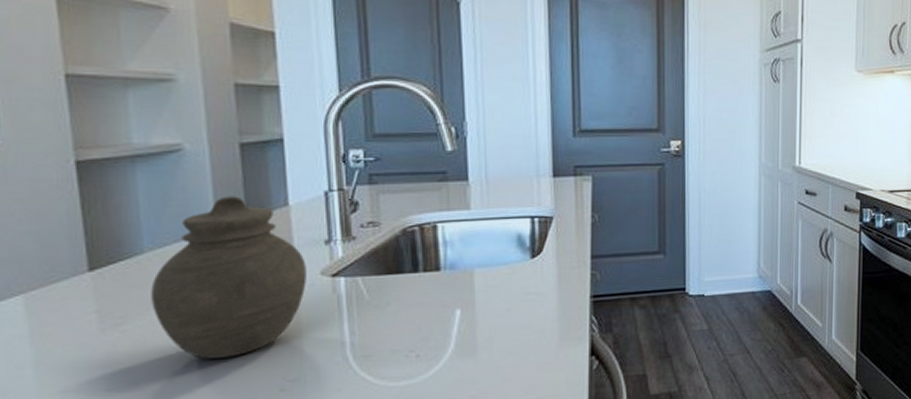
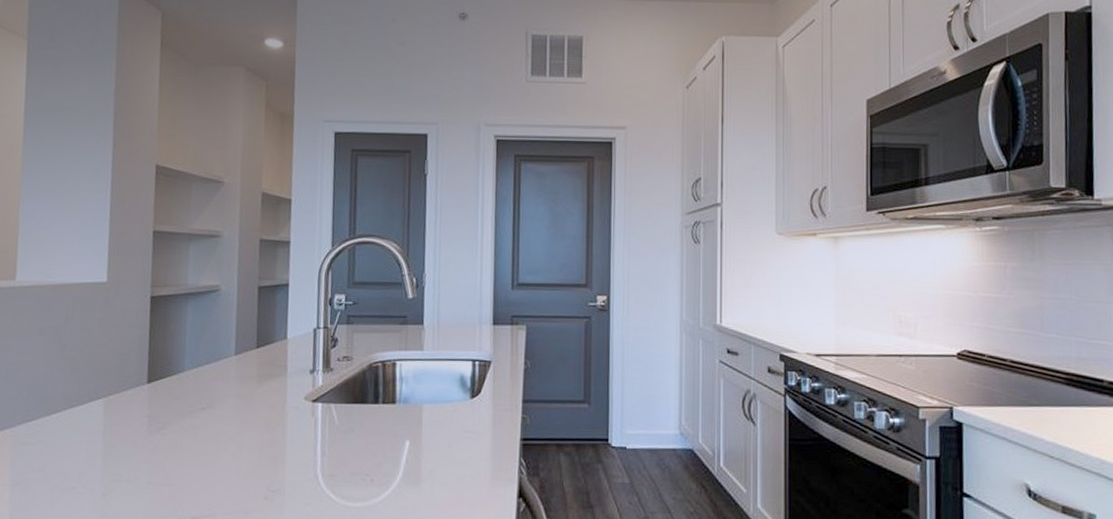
jar: present [151,196,307,359] -> none [184,329,295,465]

